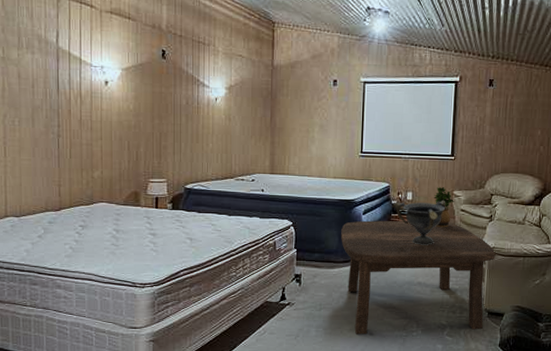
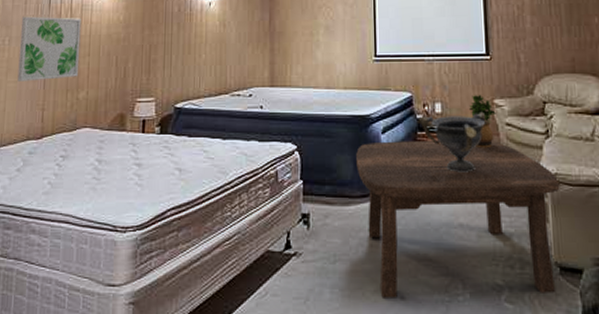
wall art: none [30,99,92,160] -> present [17,16,81,82]

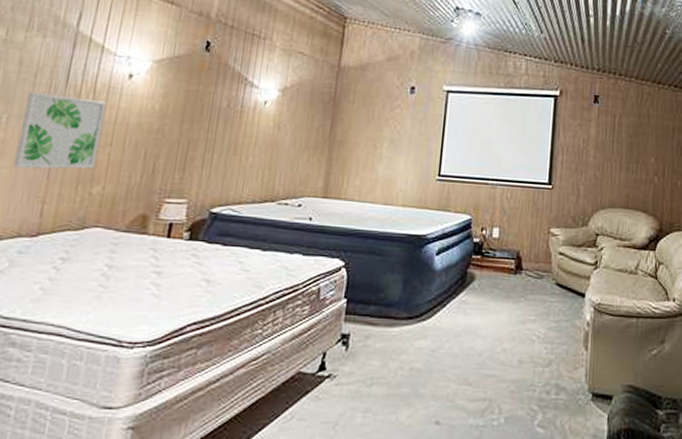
coffee table: present [356,141,560,298] -> none [406,263,602,423]
decorative bowl: present [417,111,486,172] -> none [473,239,541,299]
potted plant: present [468,95,496,148] -> none [525,223,551,276]

